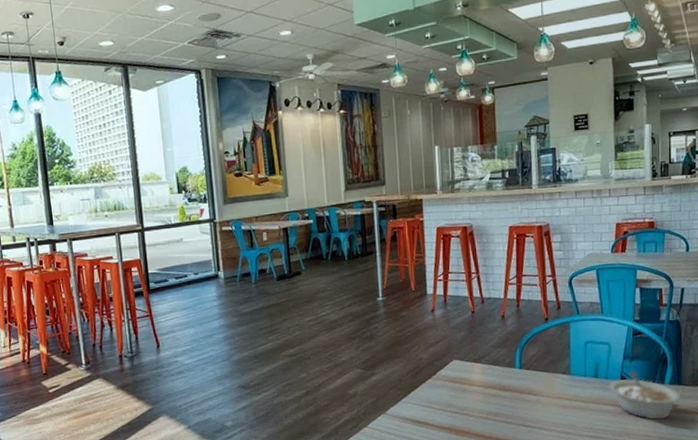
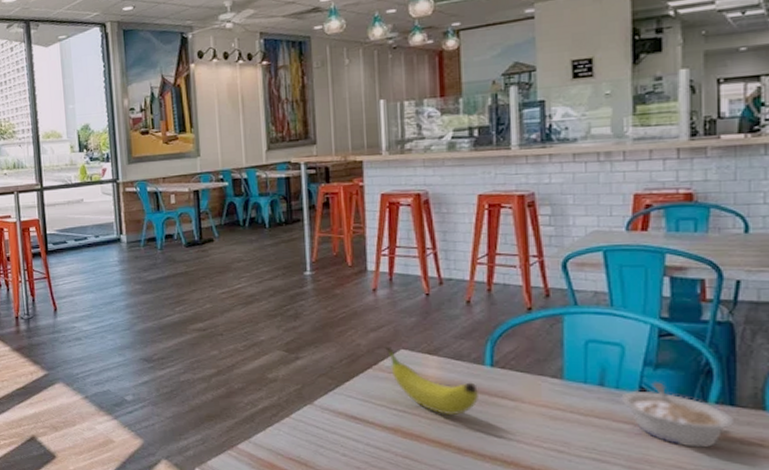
fruit: none [441,358,511,413] -> present [385,346,478,416]

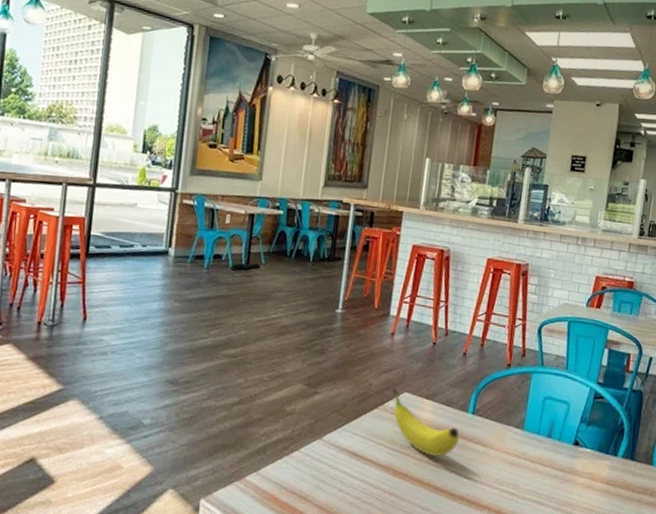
legume: present [621,382,733,448] -> none [561,436,631,494]

